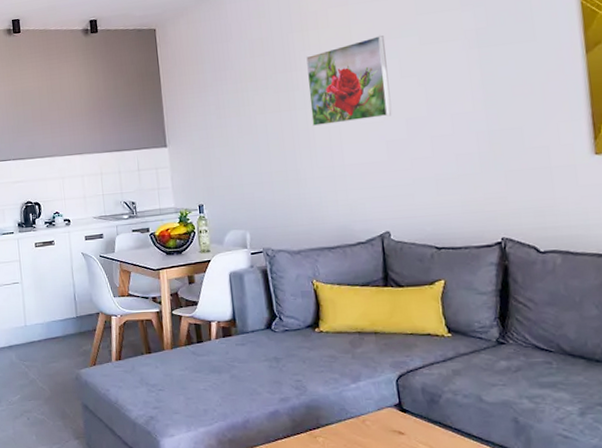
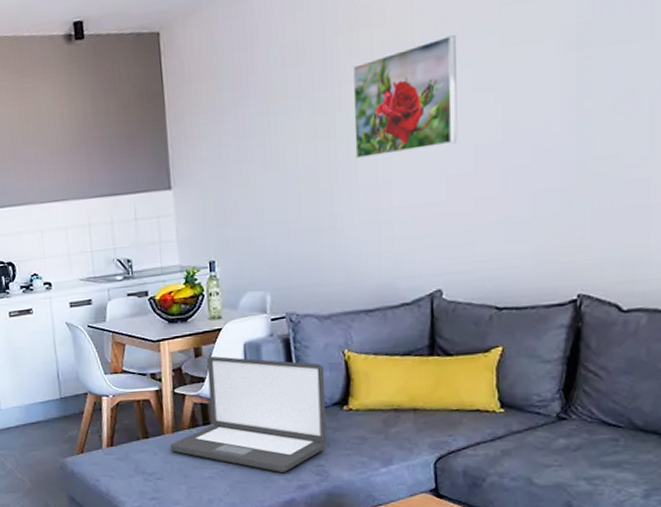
laptop: none [170,283,303,386] -> present [171,356,327,472]

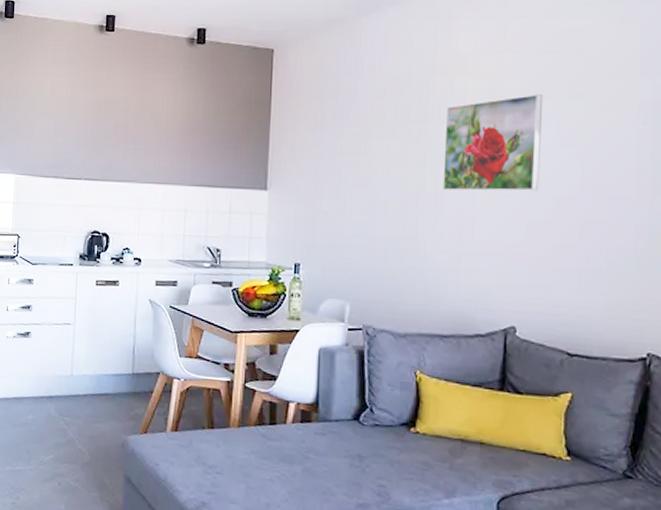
laptop: present [171,356,327,472] -> none [235,355,395,487]

